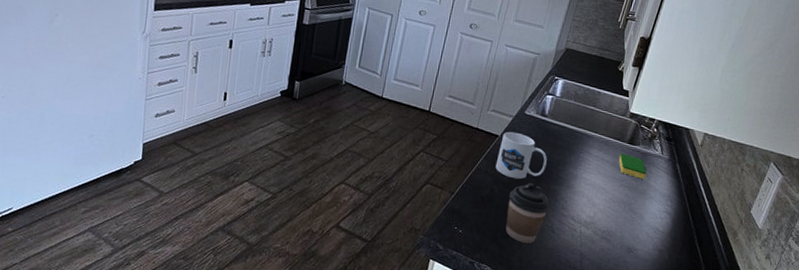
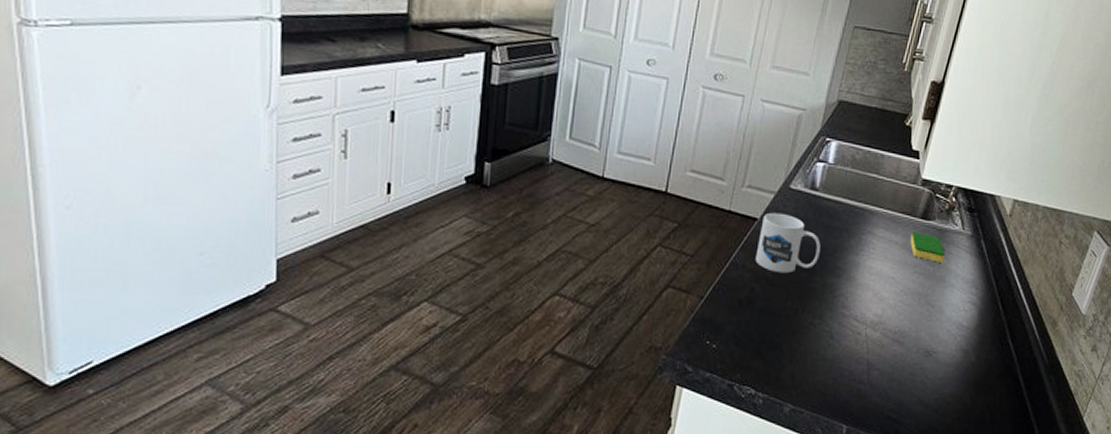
coffee cup: present [505,183,550,244] -> none [772,277,827,355]

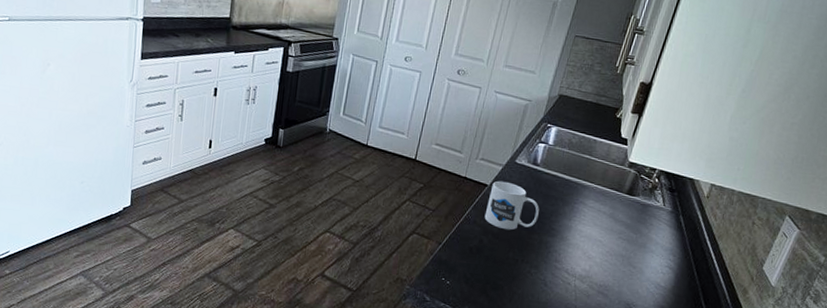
dish sponge: present [910,231,945,263] -> none [616,204,647,232]

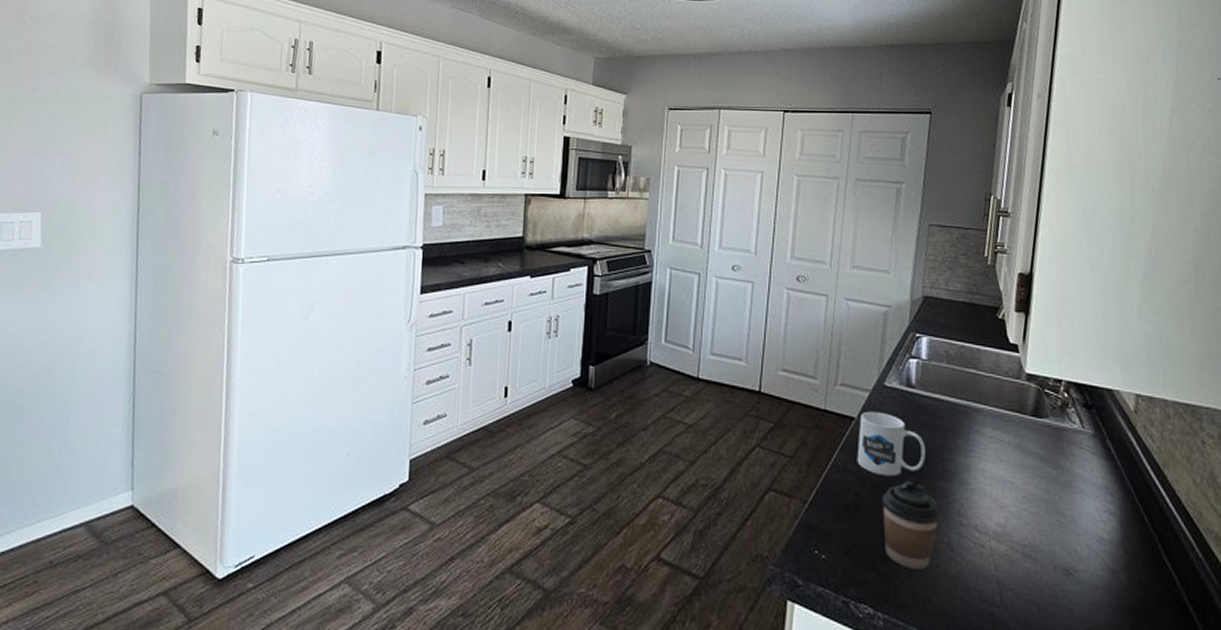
coffee cup: none [495,234,543,297] -> present [882,481,941,569]

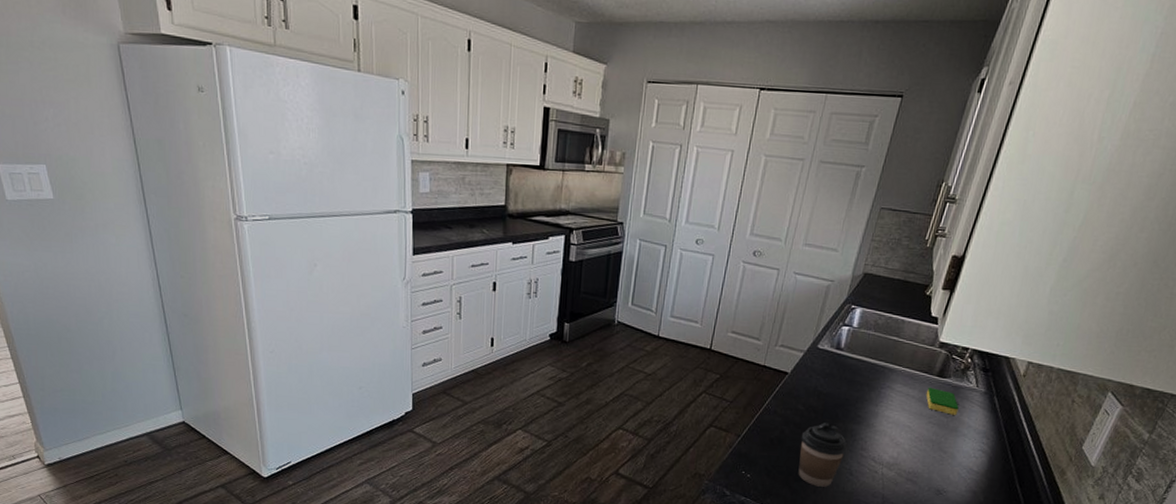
mug: present [857,411,926,477] -> none [785,368,844,419]
dish sponge: none [1023,430,1067,465] -> present [926,387,959,415]

